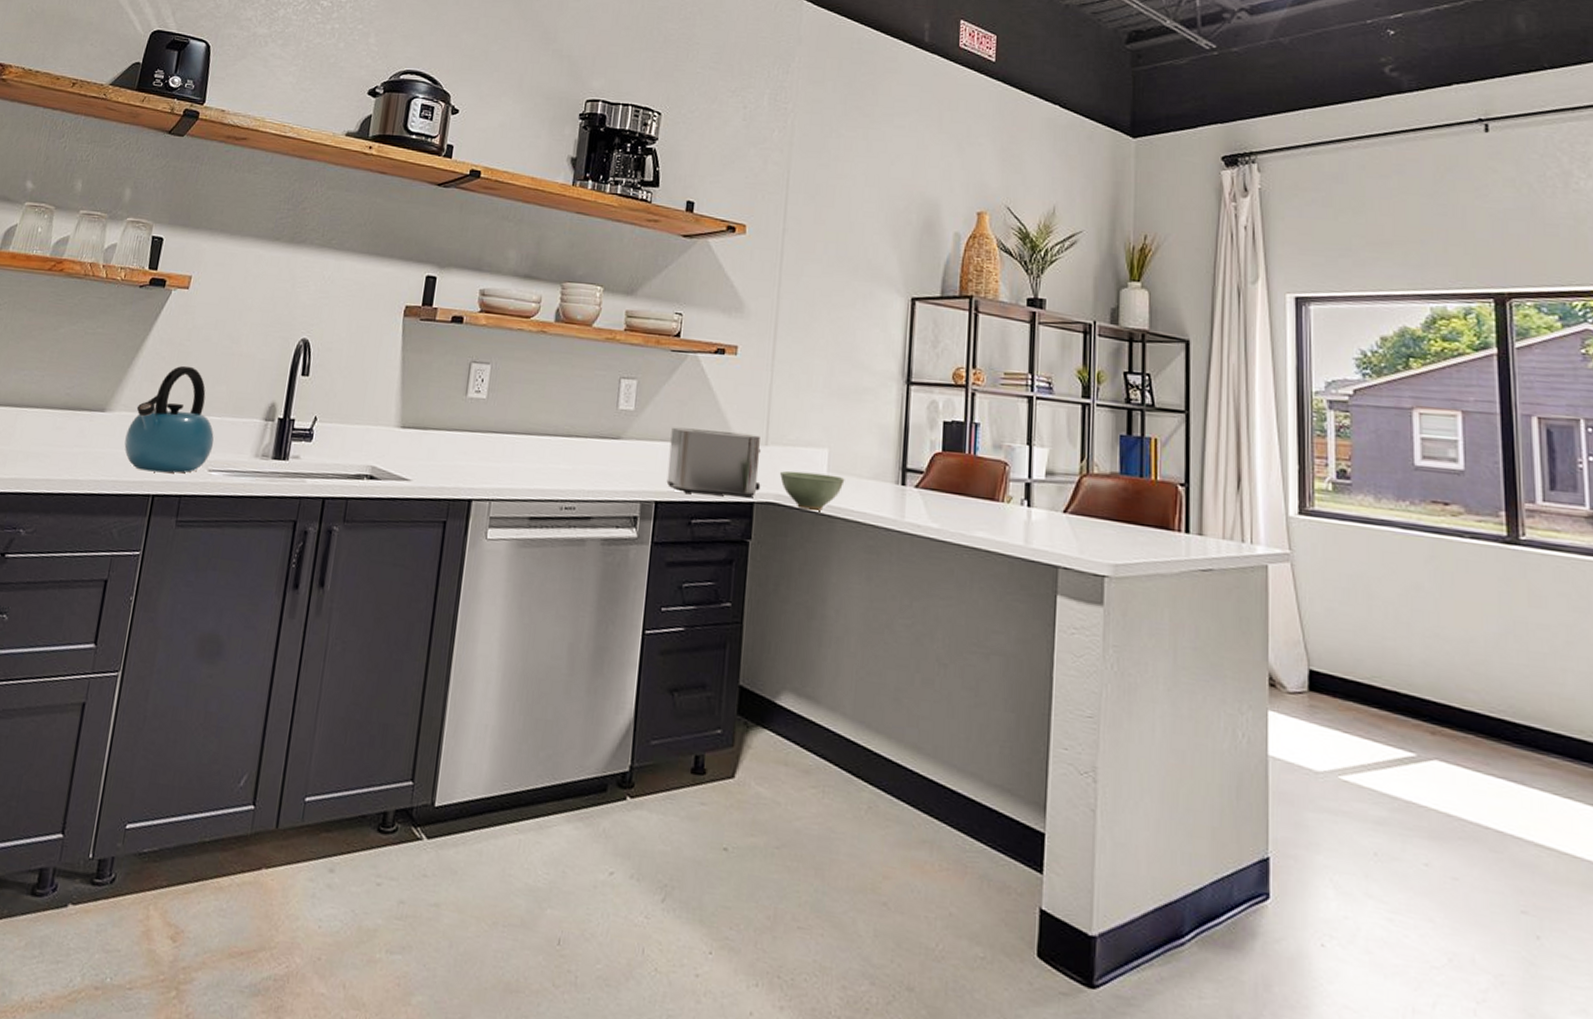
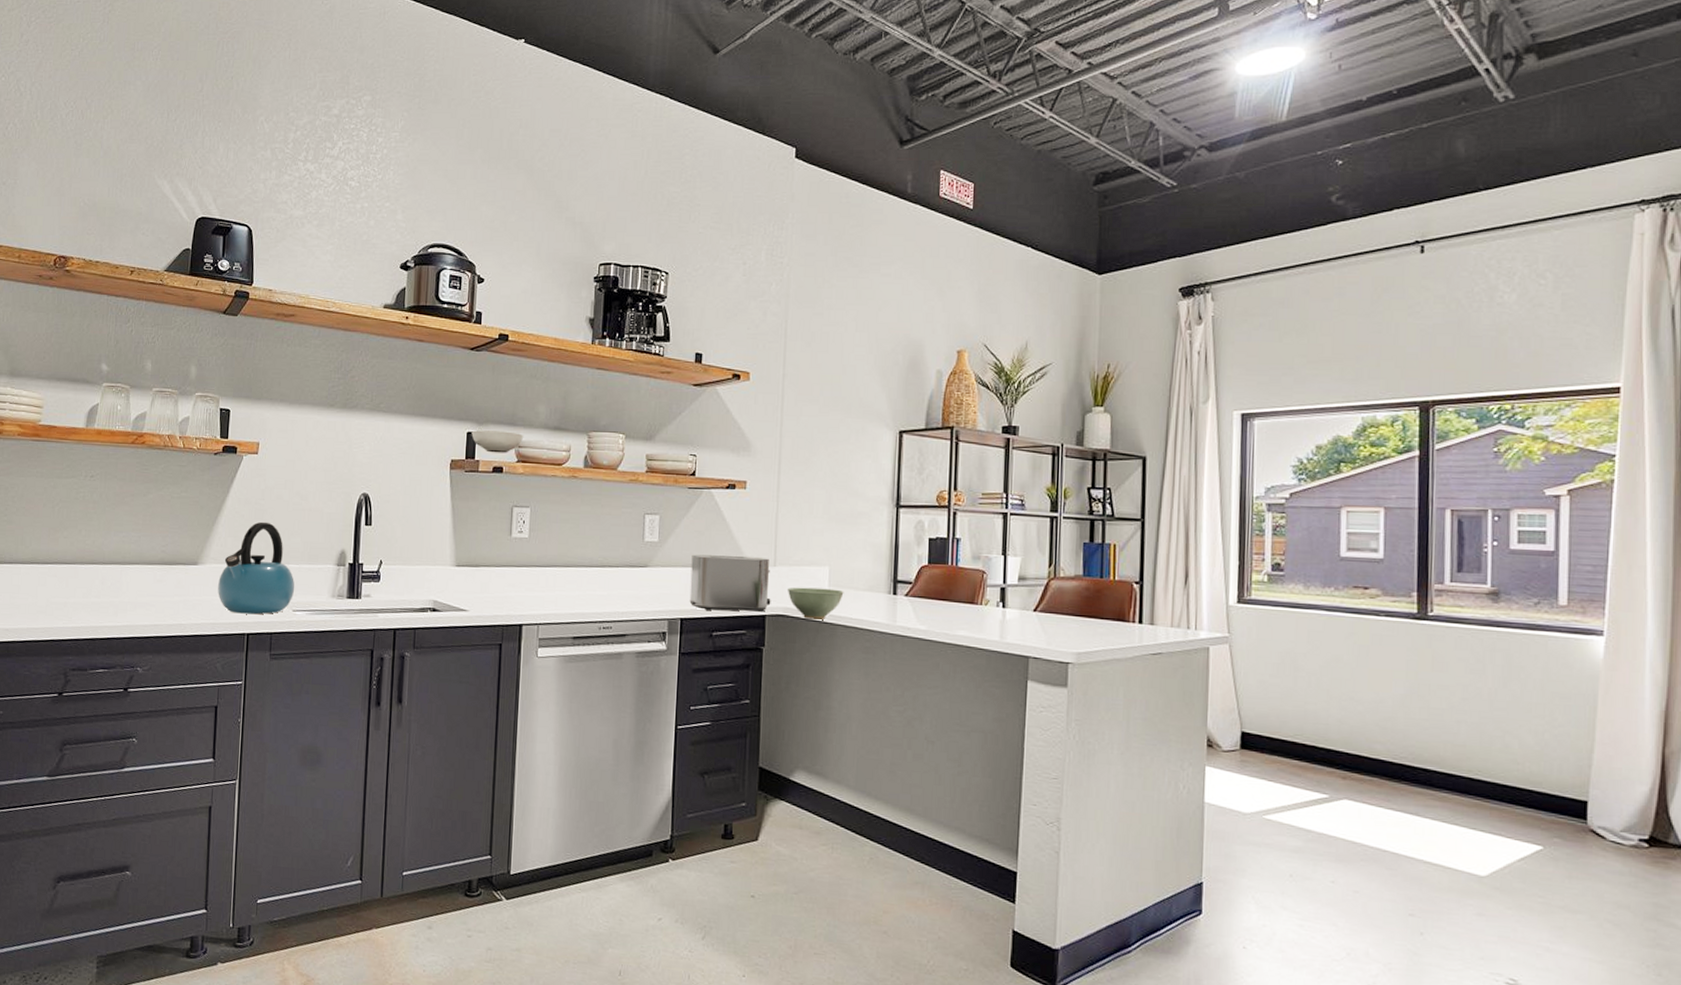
bowl: none [431,274,490,302] -> present [471,430,524,453]

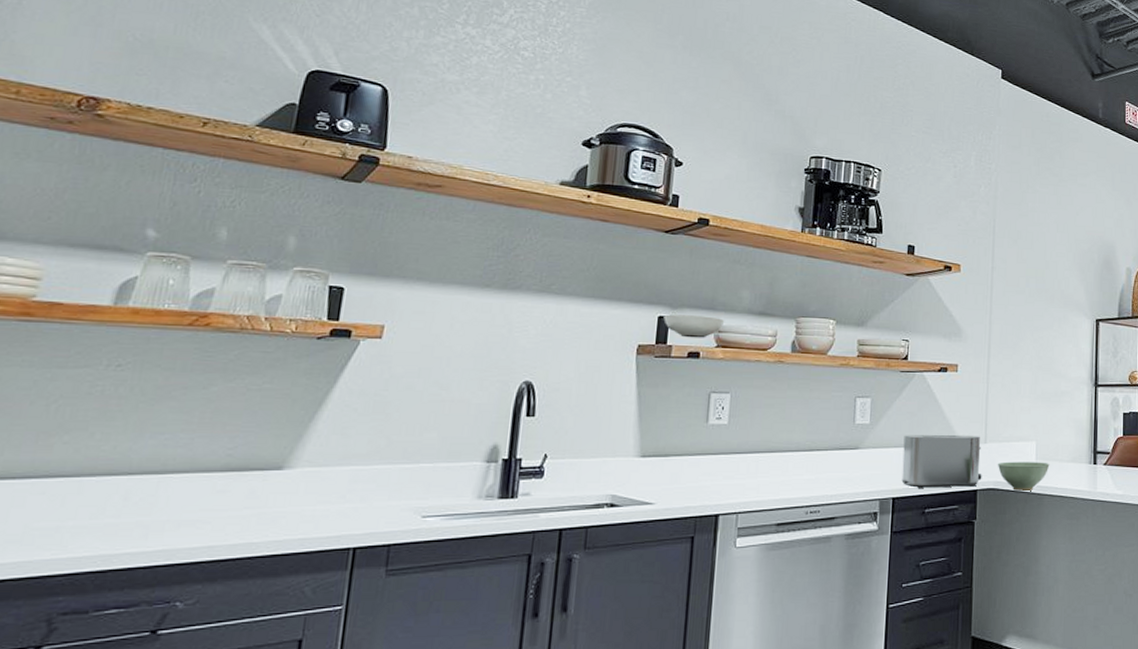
kettle: present [218,521,295,615] -> none [311,415,427,525]

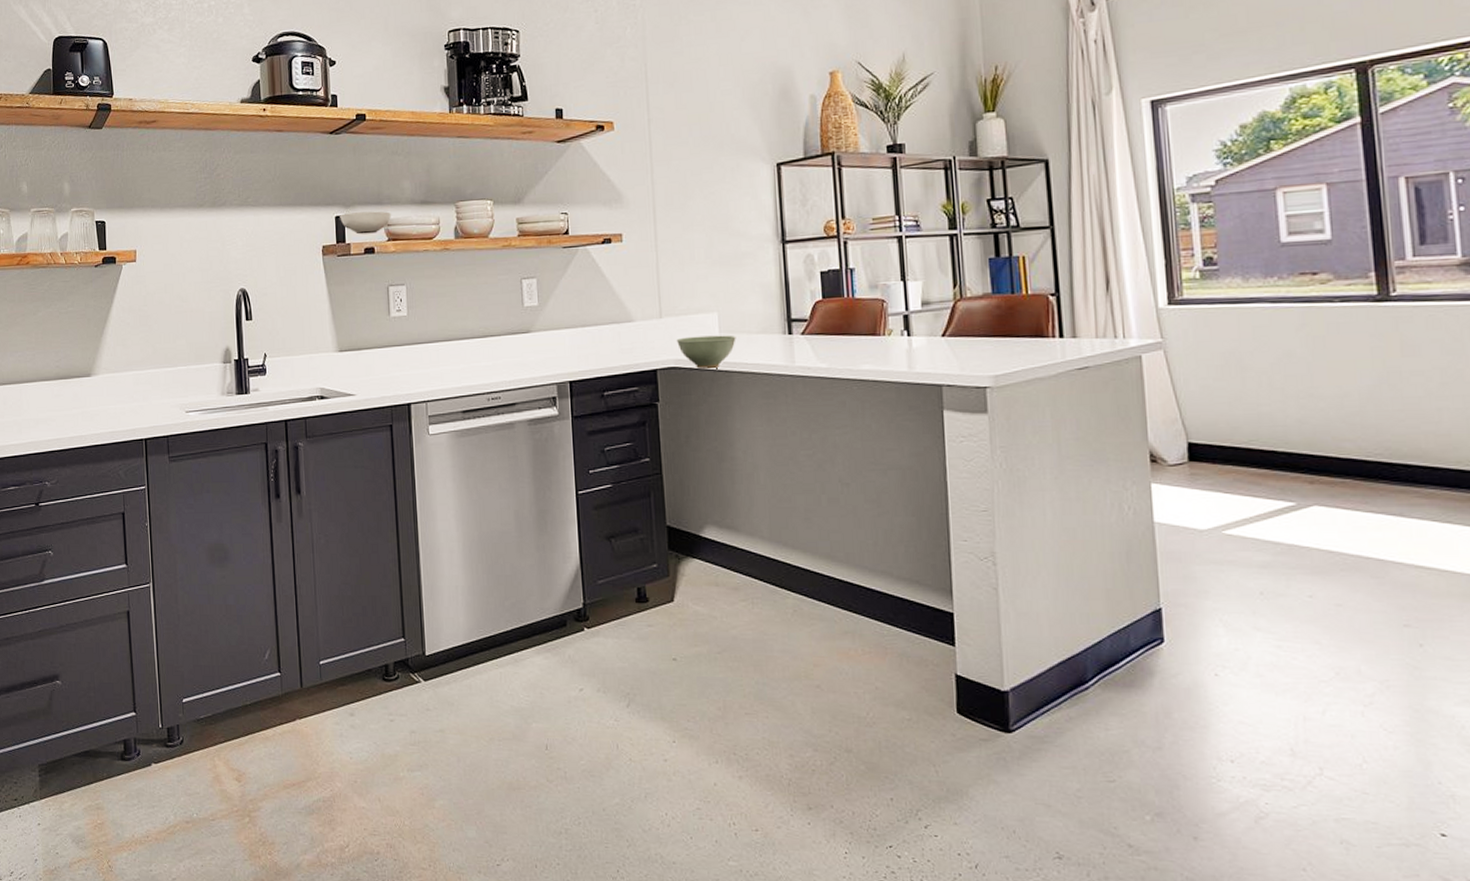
toaster: present [901,434,982,489] -> none [574,309,661,371]

